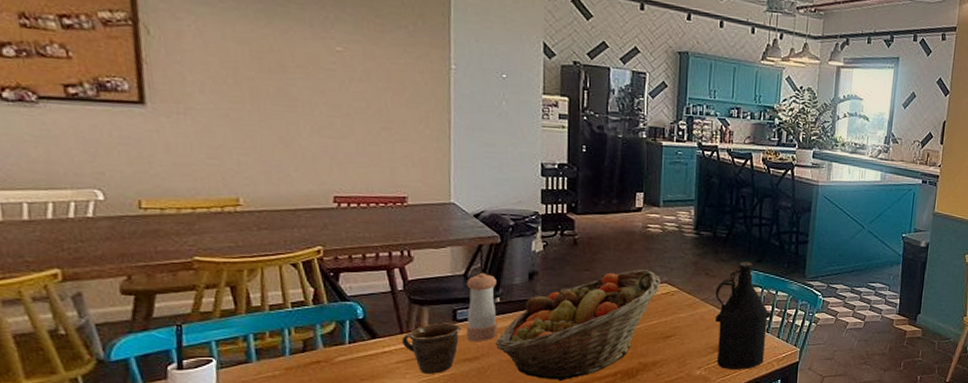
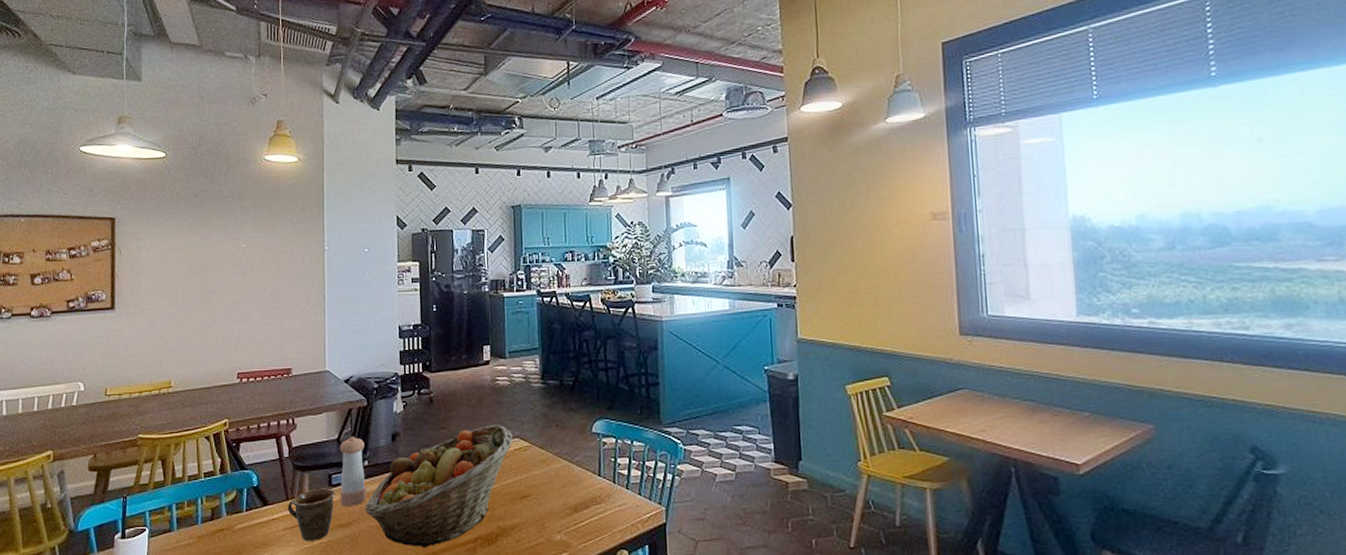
bottle: present [715,262,771,369] -> none [568,410,629,533]

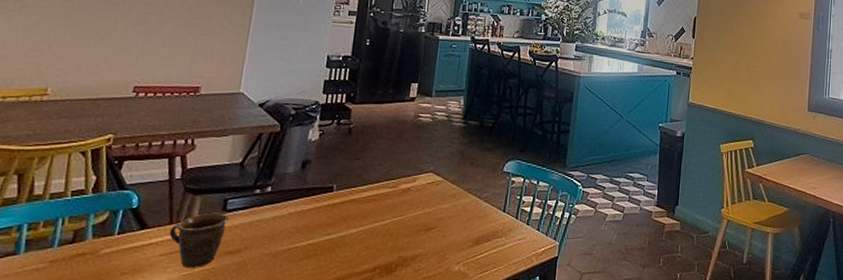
pepper shaker: present [339,436,366,506] -> none [232,161,271,233]
fruit basket: present [364,425,513,549] -> none [259,158,427,277]

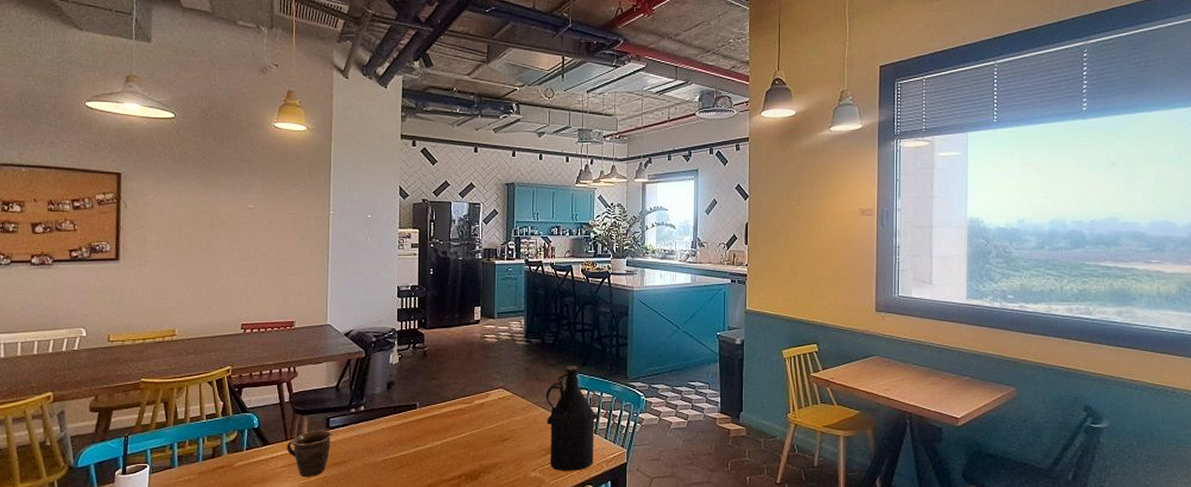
bottle: none [475,151,532,265] -> present [546,366,598,471]

